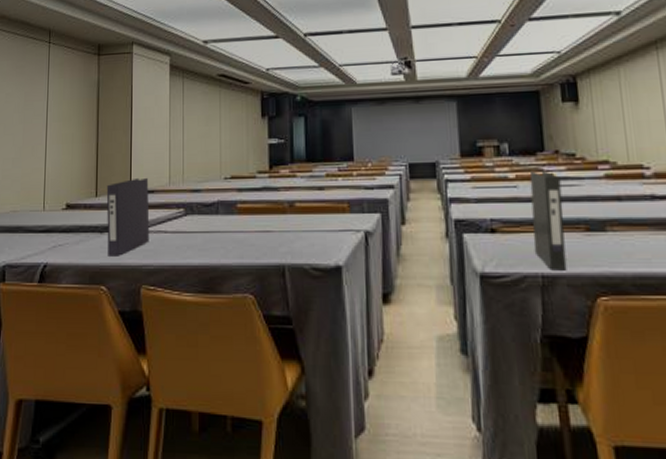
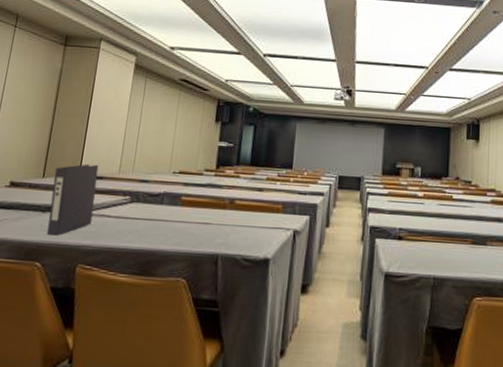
binder: present [529,170,567,271] -> none [430,192,458,275]

